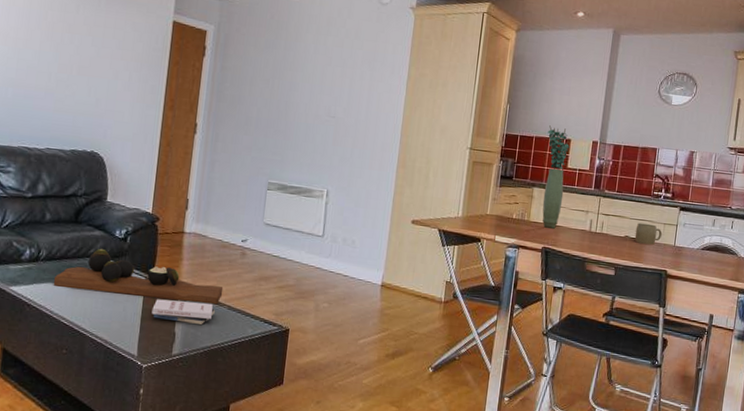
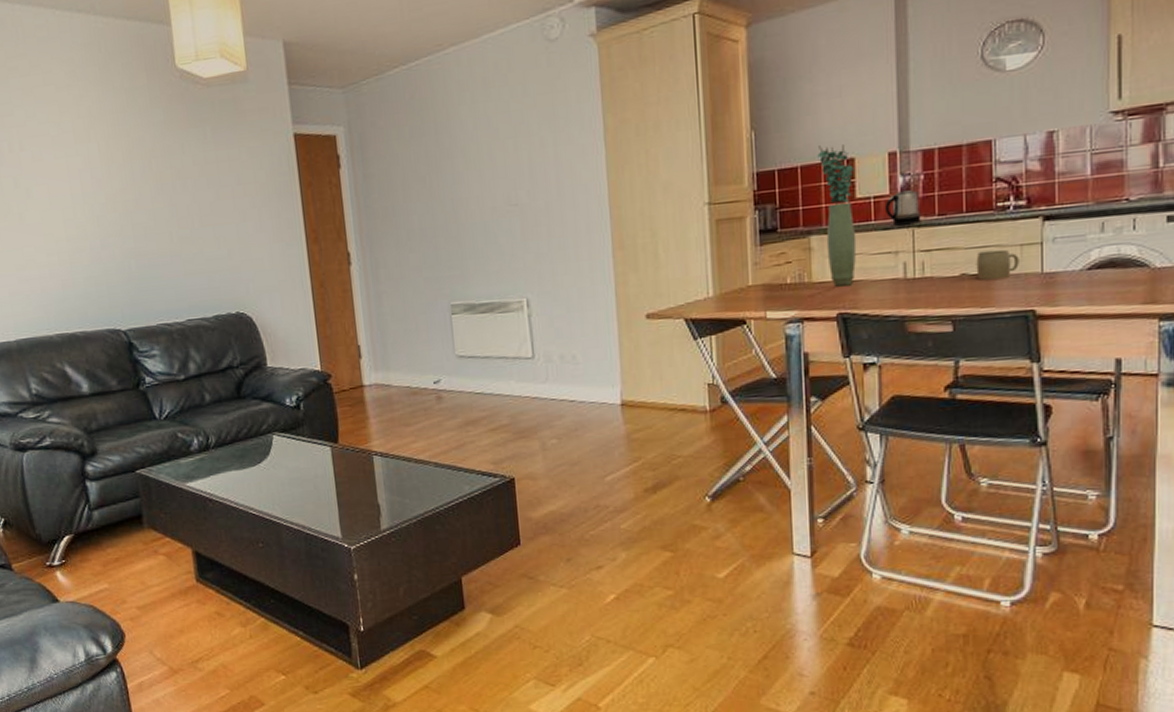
decorative tray: present [53,248,224,305] -> none [230,422,425,474]
books: present [151,299,215,324] -> none [346,463,420,492]
kettle: none [584,169,608,195] -> present [884,190,921,226]

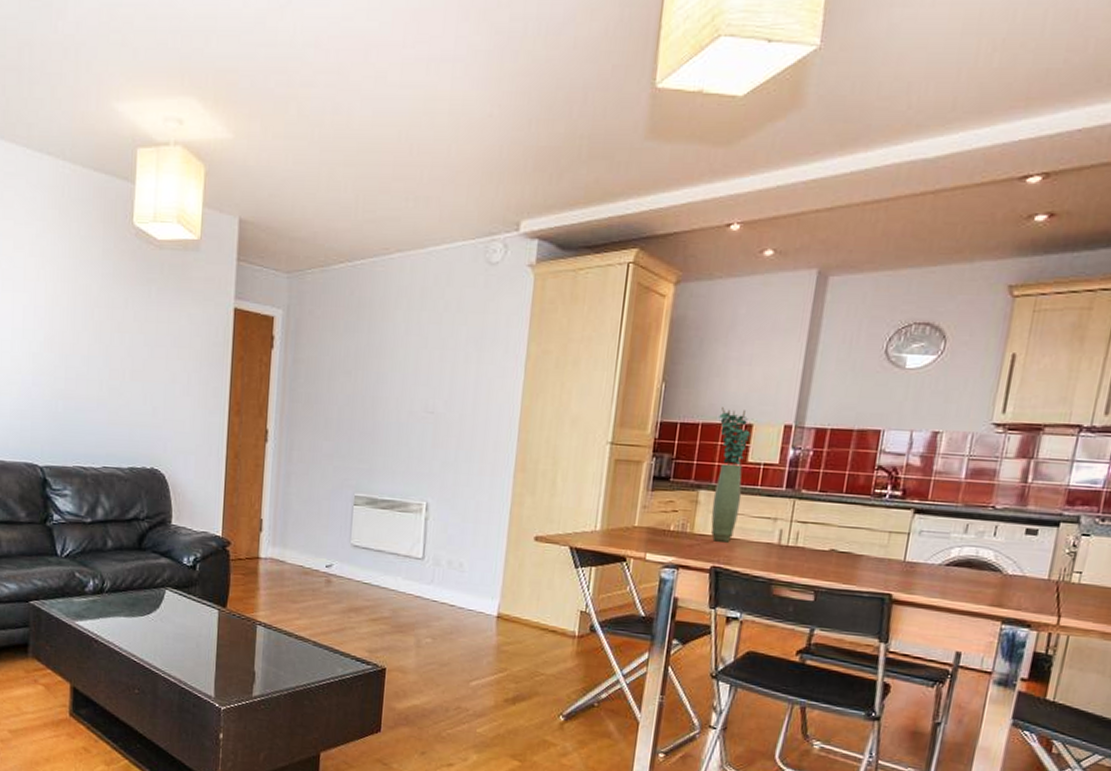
kettle: present [884,190,921,226] -> none [771,463,807,496]
mug: present [976,249,1019,282] -> none [844,531,886,562]

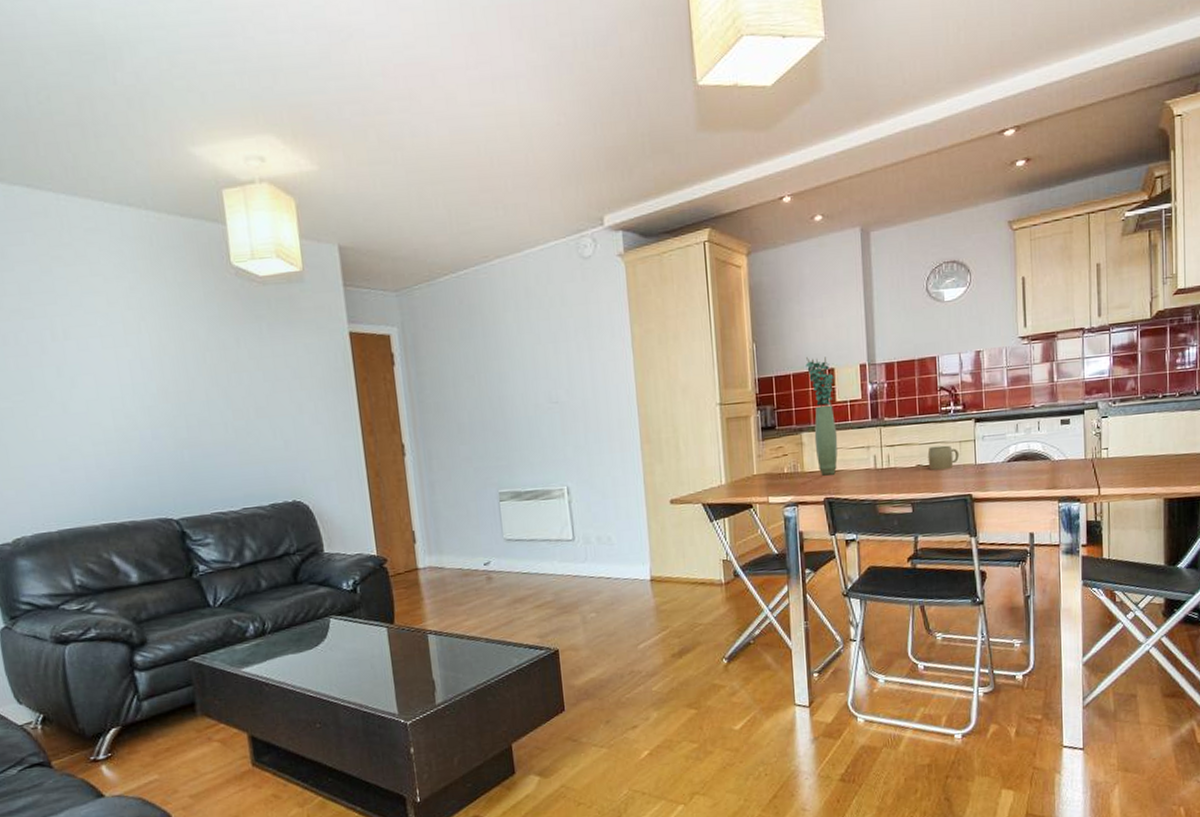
mug: none [844,531,886,562] -> present [927,445,959,471]

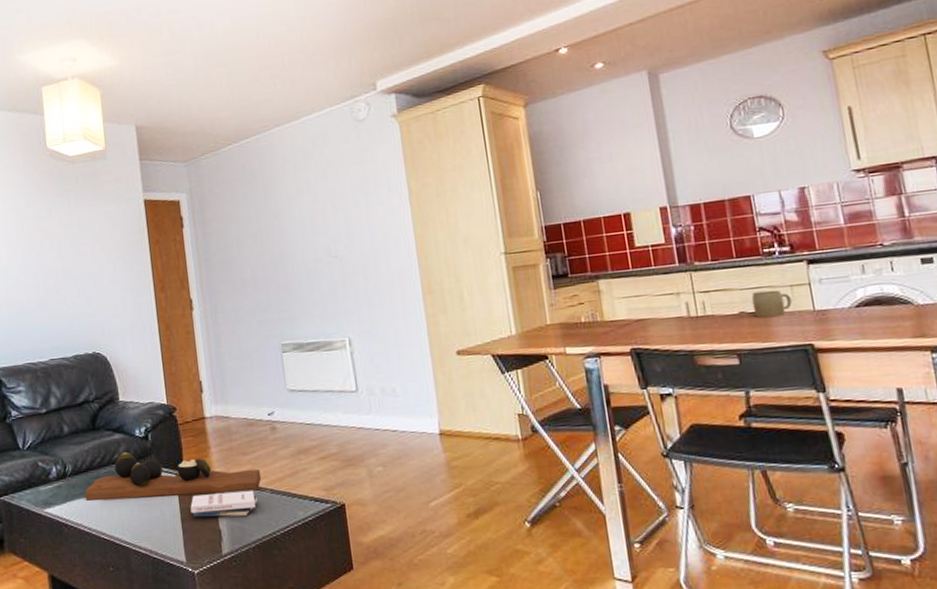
decorative tray: none [287,606,477,658] -> present [85,451,262,501]
books: none [402,640,472,670] -> present [190,490,258,517]
vase: present [805,357,838,477] -> none [597,201,643,326]

